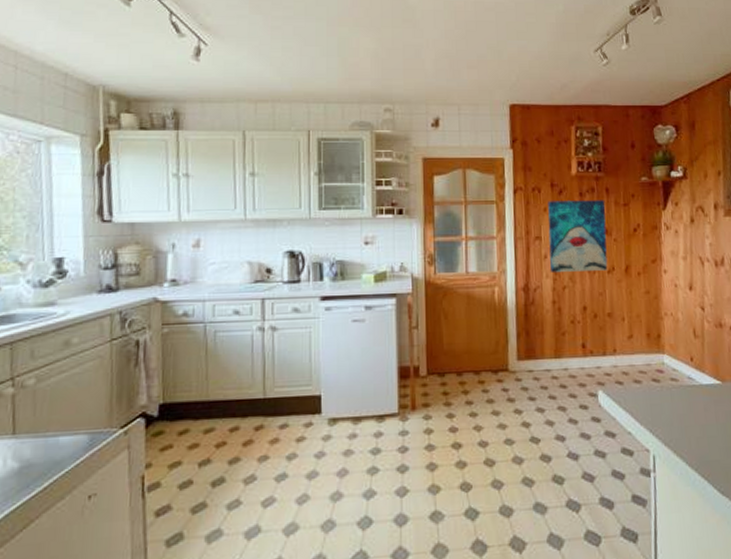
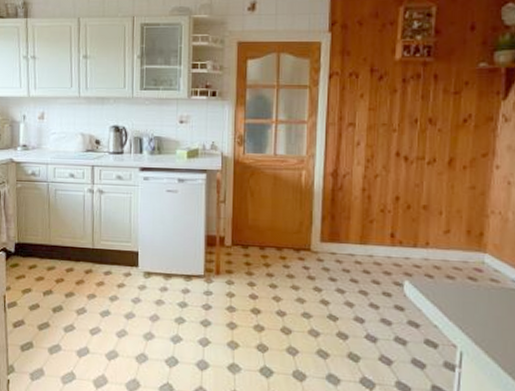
wall art: present [548,200,608,273] -> none [362,87,432,162]

